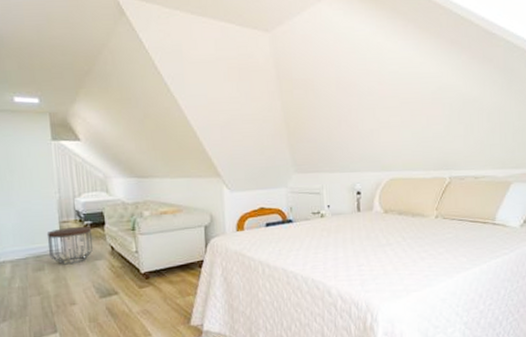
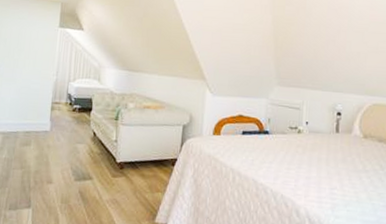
side table: present [46,226,93,265] -> none [38,108,80,144]

